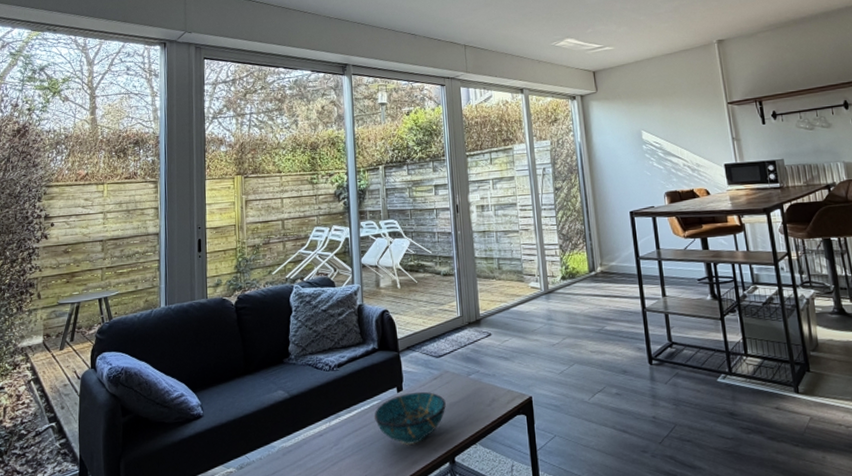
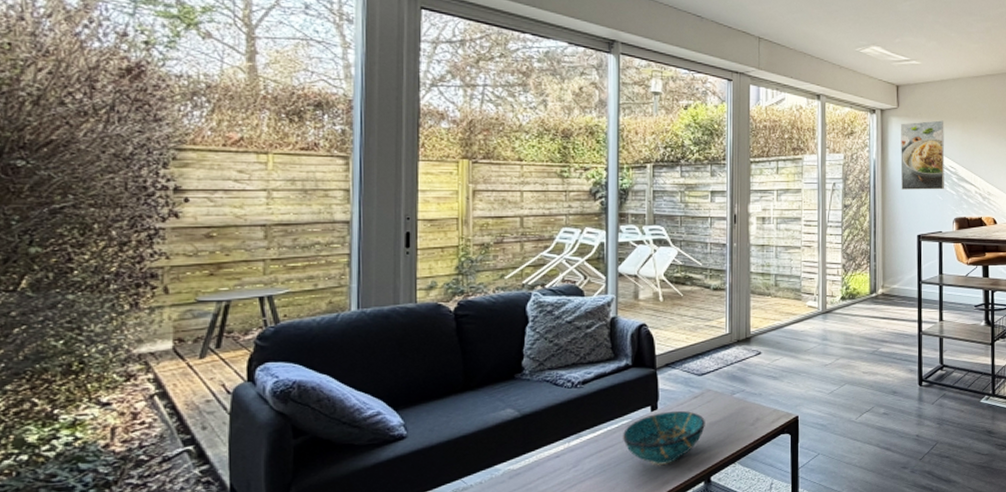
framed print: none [600,99,651,169] -> present [900,120,945,190]

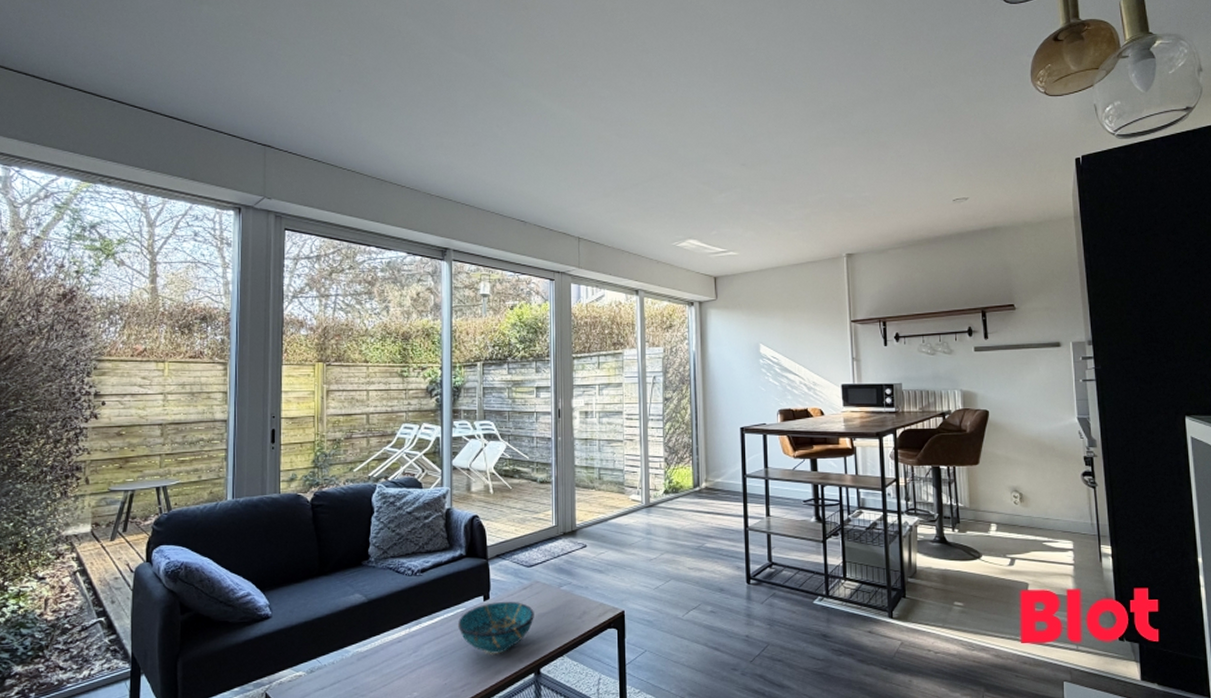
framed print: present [900,120,945,190] -> none [719,310,767,382]

